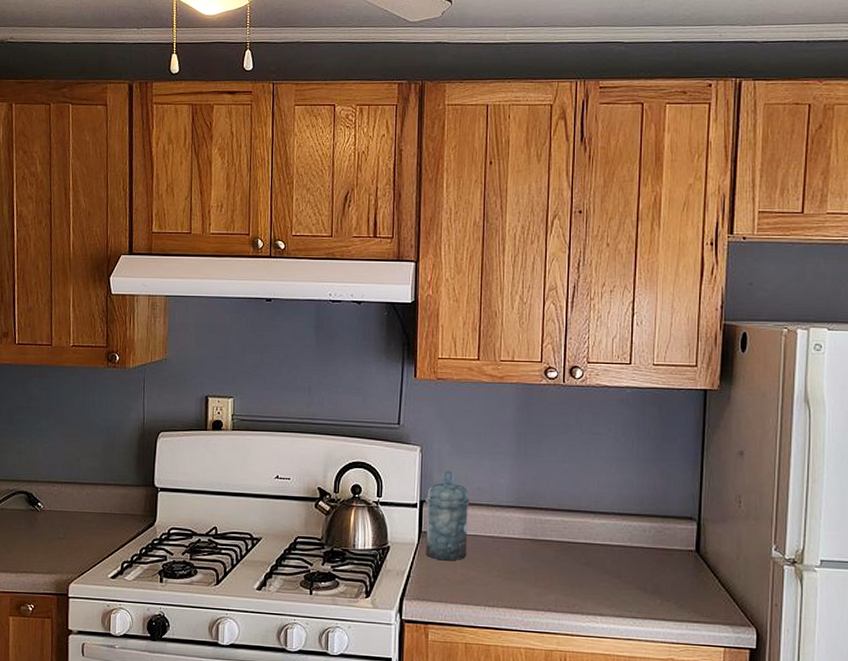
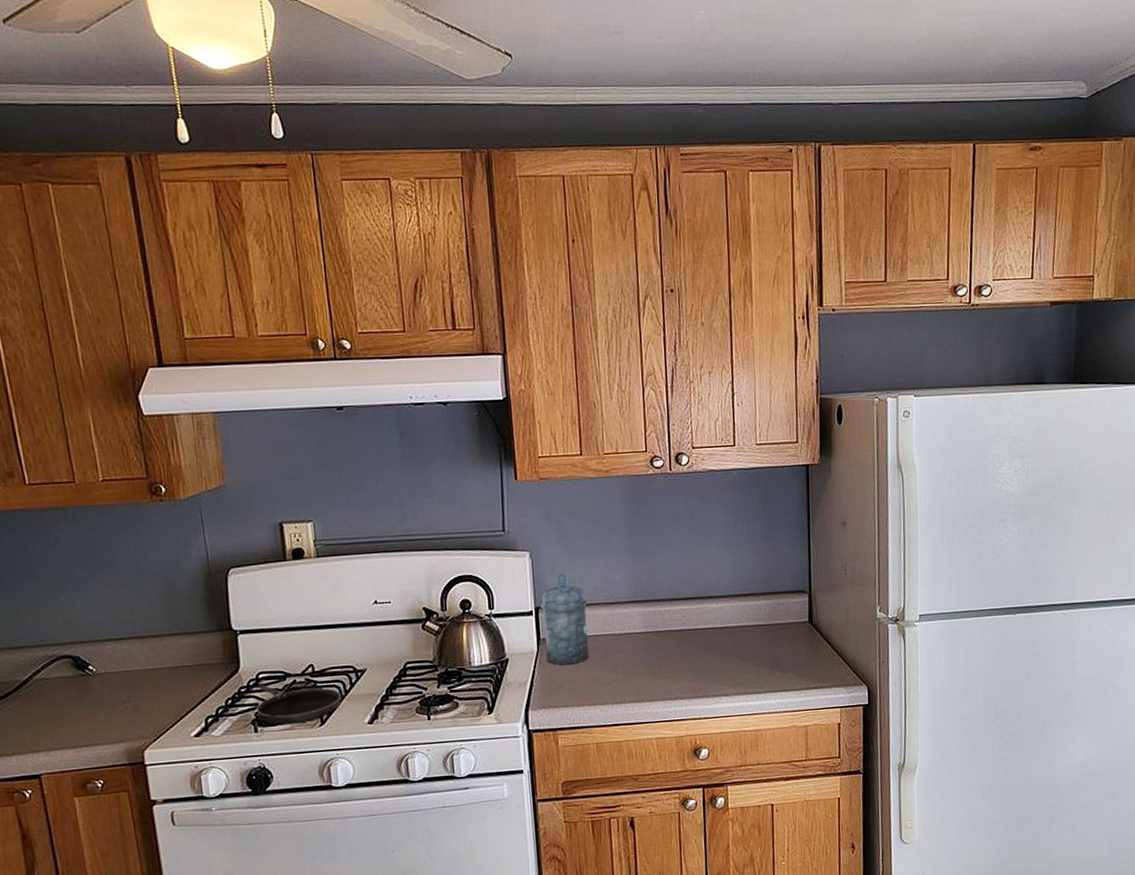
frying pan: none [164,540,237,580] -> present [256,685,342,725]

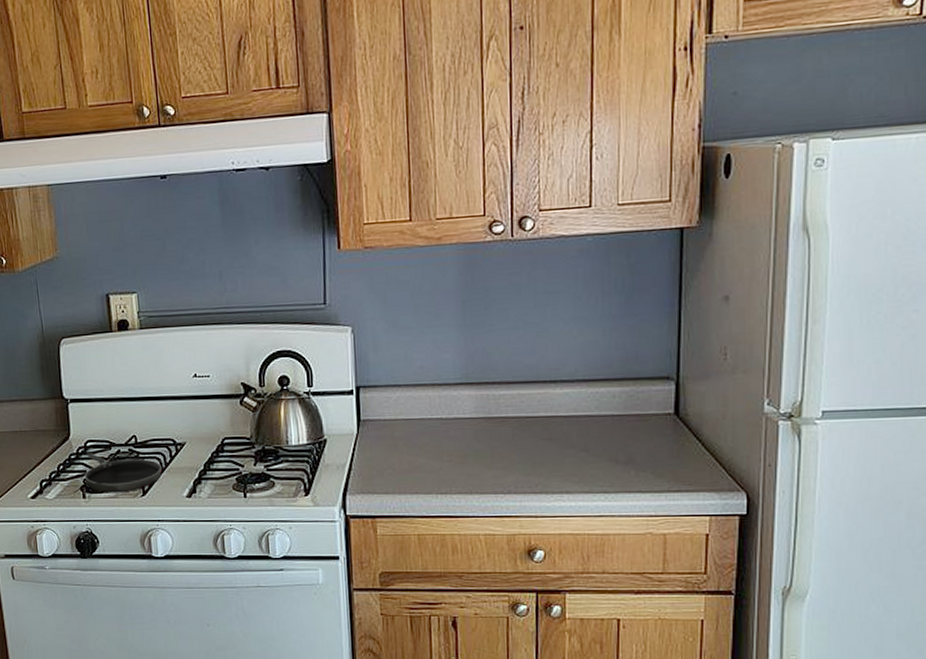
canister: present [540,573,589,666] -> none [362,350,413,450]

